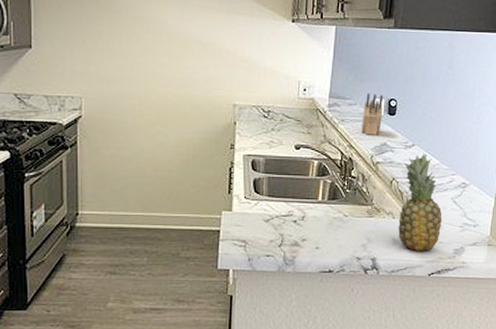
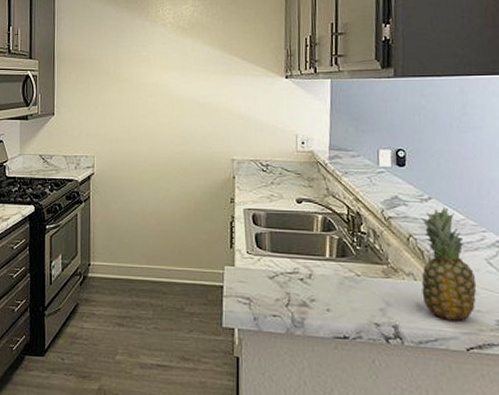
knife block: present [361,92,383,135] -> none [367,143,390,188]

